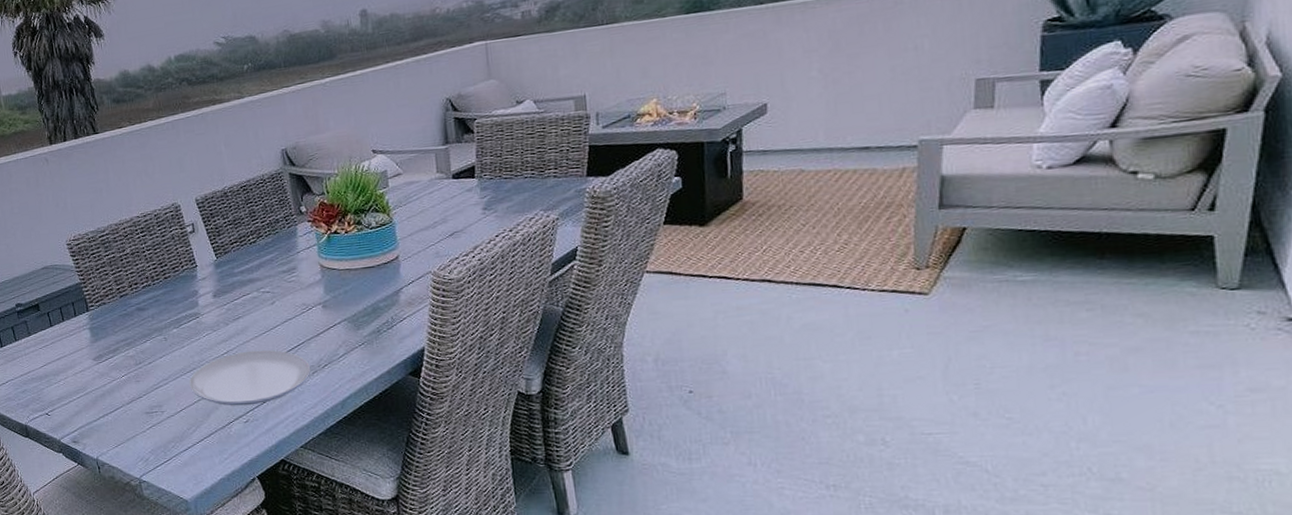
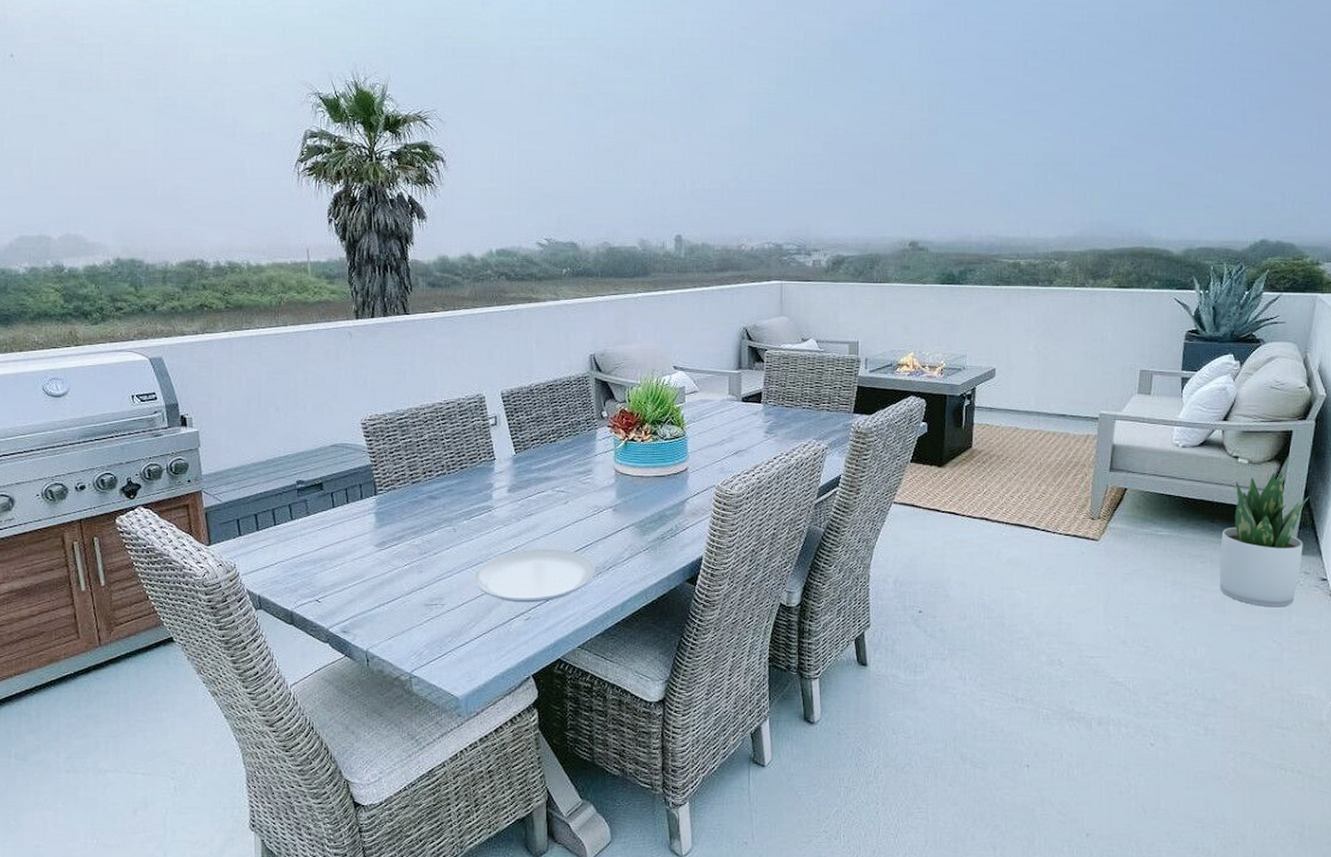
planter: none [1115,183,1262,361] -> present [1220,471,1311,608]

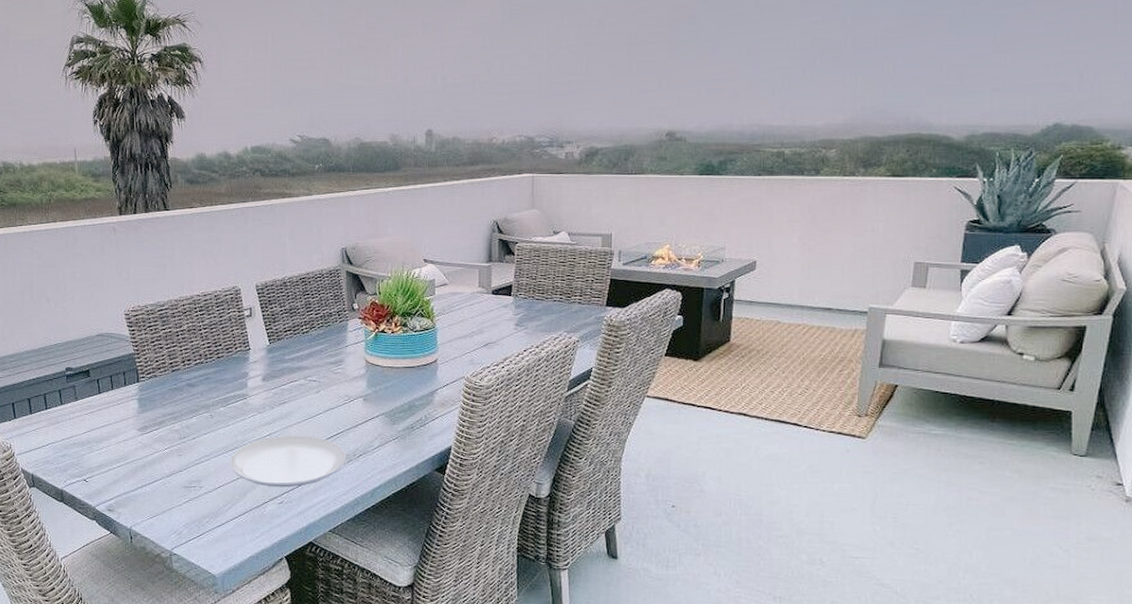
planter: present [1220,471,1311,608] -> none [1000,369,1106,513]

